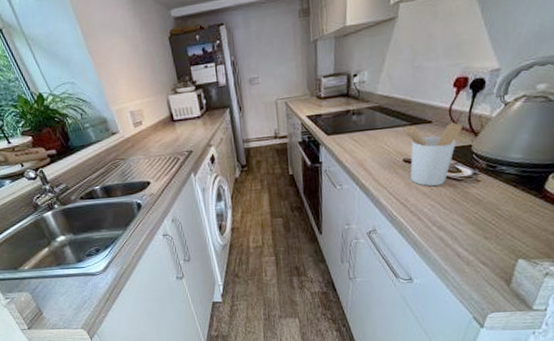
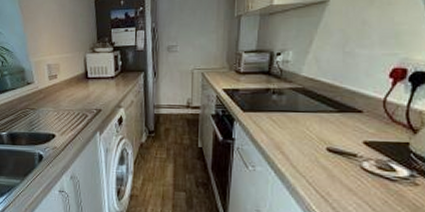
utensil holder: present [400,122,463,187] -> none [325,112,399,184]

